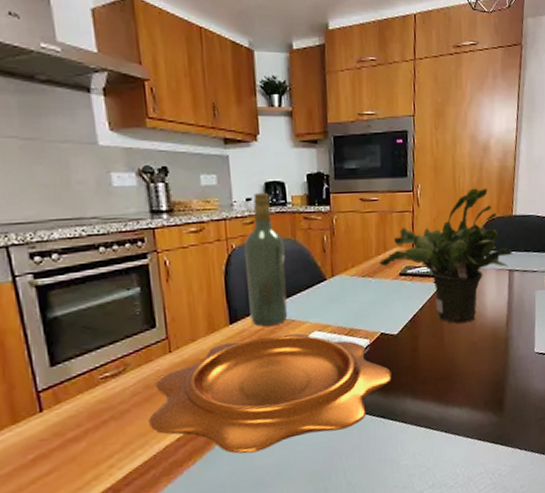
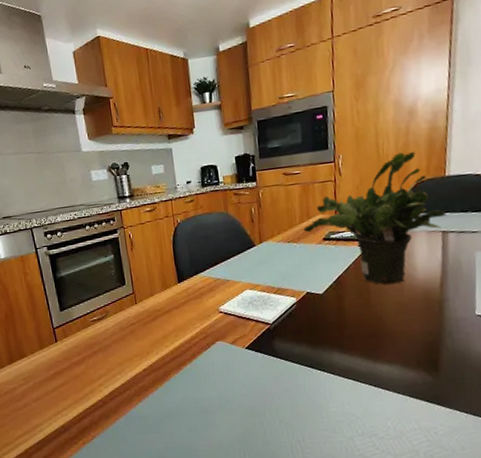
decorative bowl: present [149,333,393,454] -> none [124,291,320,386]
wine bottle: present [244,192,288,327] -> none [186,175,224,285]

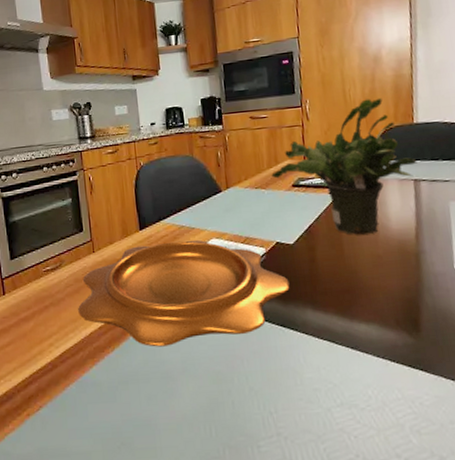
decorative bowl: none [124,291,320,386] -> present [78,239,291,347]

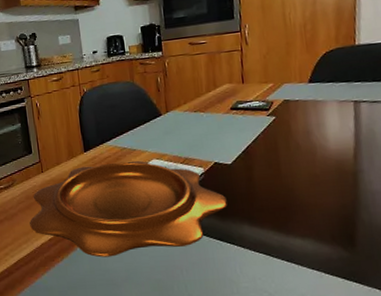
potted plant: present [271,97,418,235] -> none [210,20,358,156]

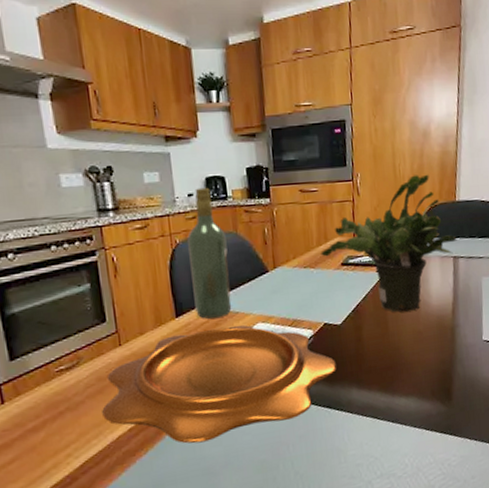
wine bottle: none [93,45,130,154] -> present [187,187,232,319]
potted plant: none [210,20,358,156] -> present [321,174,457,312]

